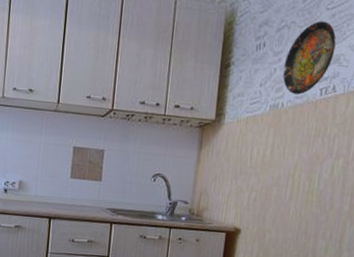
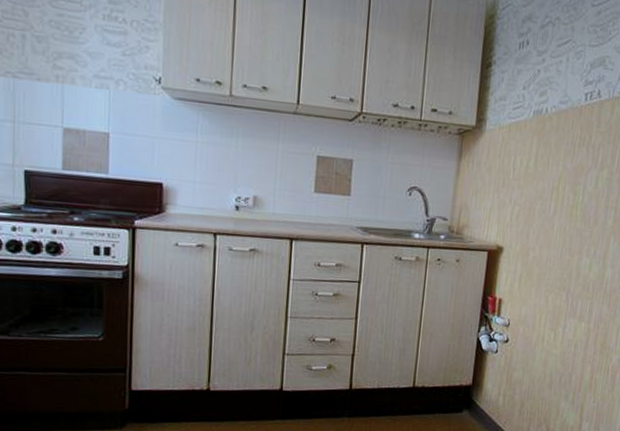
decorative plate: present [282,21,336,95] -> none [546,18,602,100]

